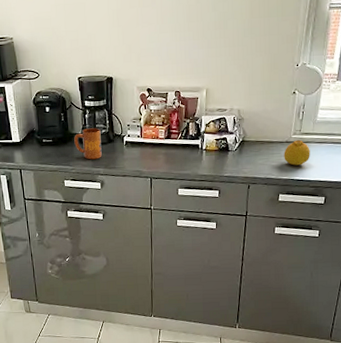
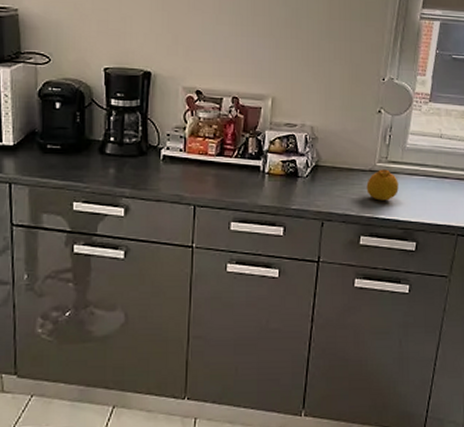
mug: present [74,128,102,160] -> none [92,134,130,177]

